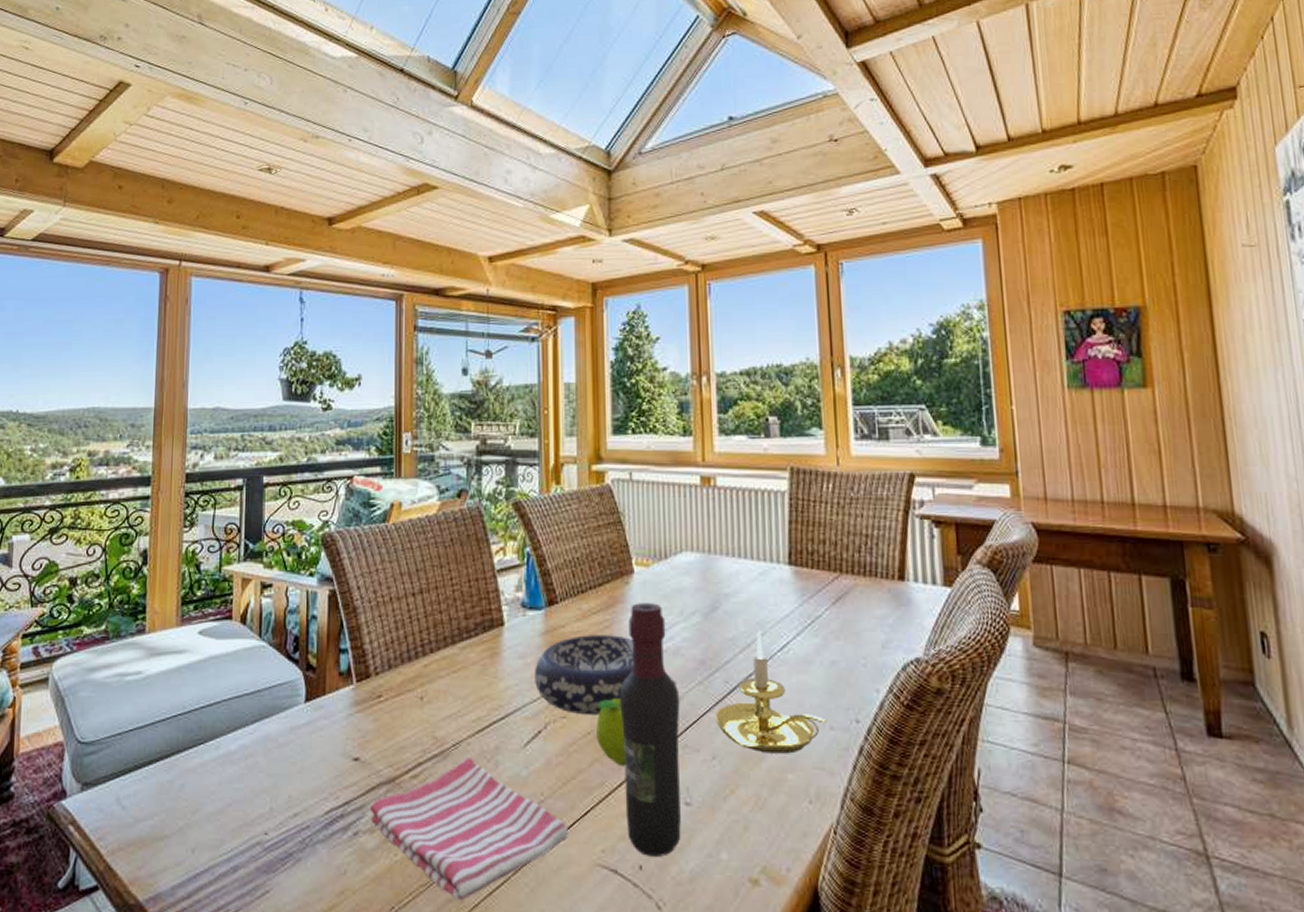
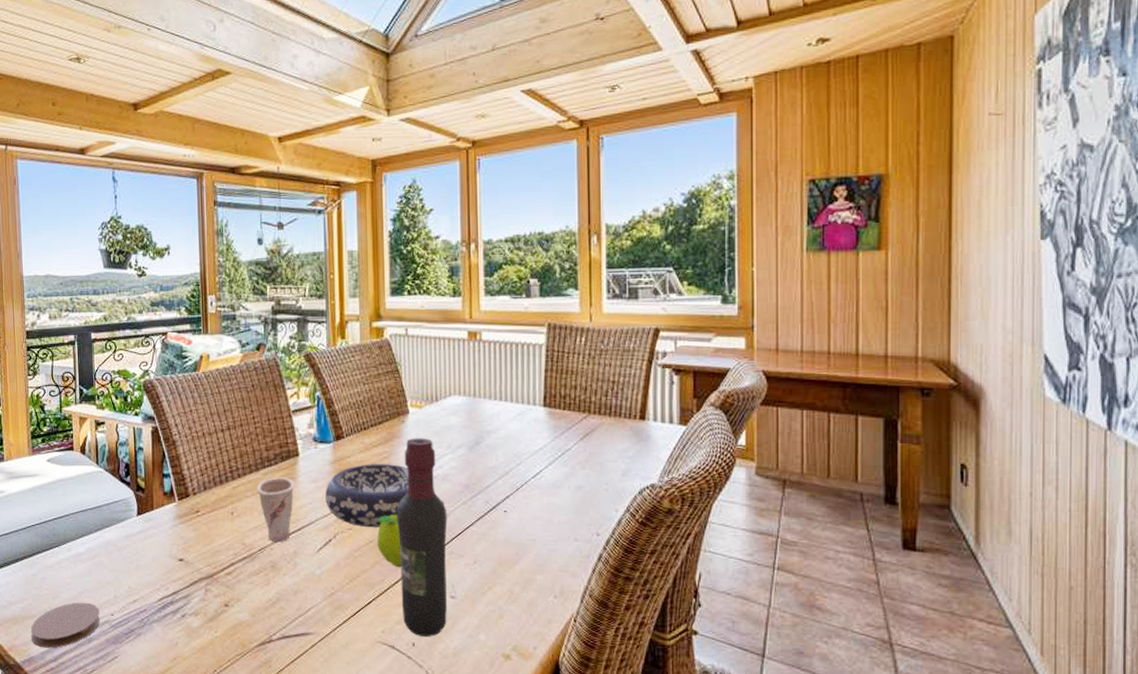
coaster: none [160,817,250,881] -> present [31,602,100,649]
dish towel: present [369,756,568,901] -> none [193,558,355,666]
cup: none [452,652,498,736] -> present [256,477,295,543]
candle holder: present [715,630,828,754] -> none [477,460,572,560]

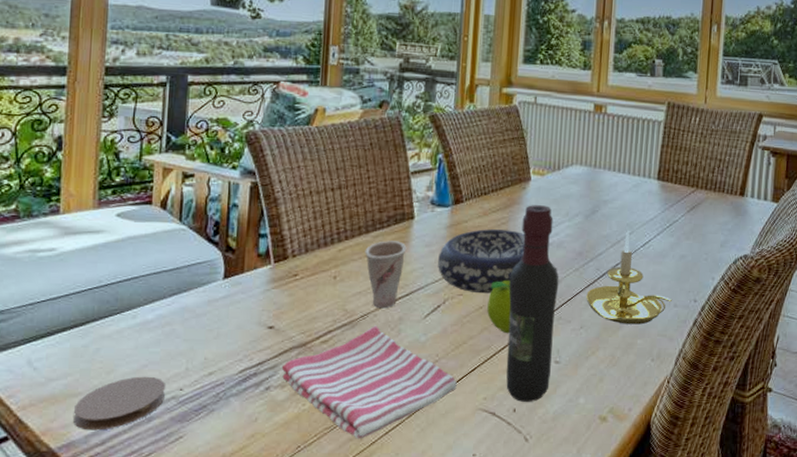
dish towel: none [193,558,355,666] -> present [281,325,457,439]
candle holder: none [477,460,572,560] -> present [586,230,673,325]

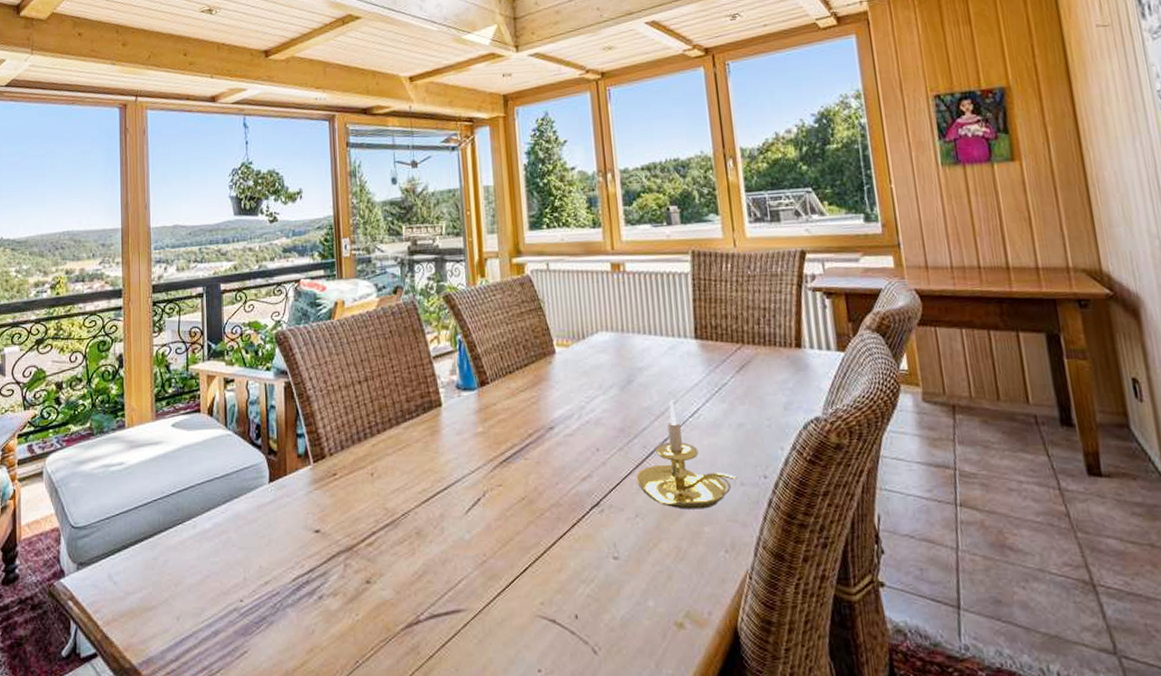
coaster: present [74,376,165,431] -> none [150,587,227,646]
dish towel: present [281,325,457,439] -> none [331,524,510,653]
cup: present [365,241,407,309] -> none [397,431,439,505]
decorative bowl: present [438,229,525,294] -> none [471,410,560,483]
fruit: present [487,281,511,334] -> none [529,466,558,527]
wine bottle: present [506,205,559,402] -> none [548,379,611,606]

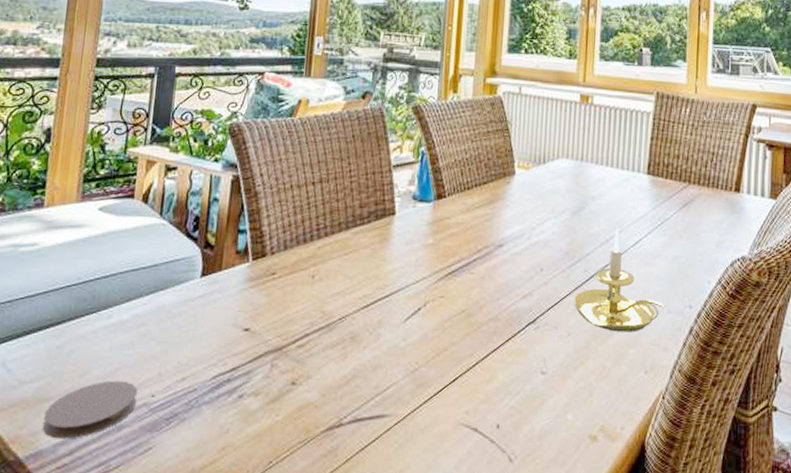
coaster: none [150,587,227,646] -> present [43,380,137,439]

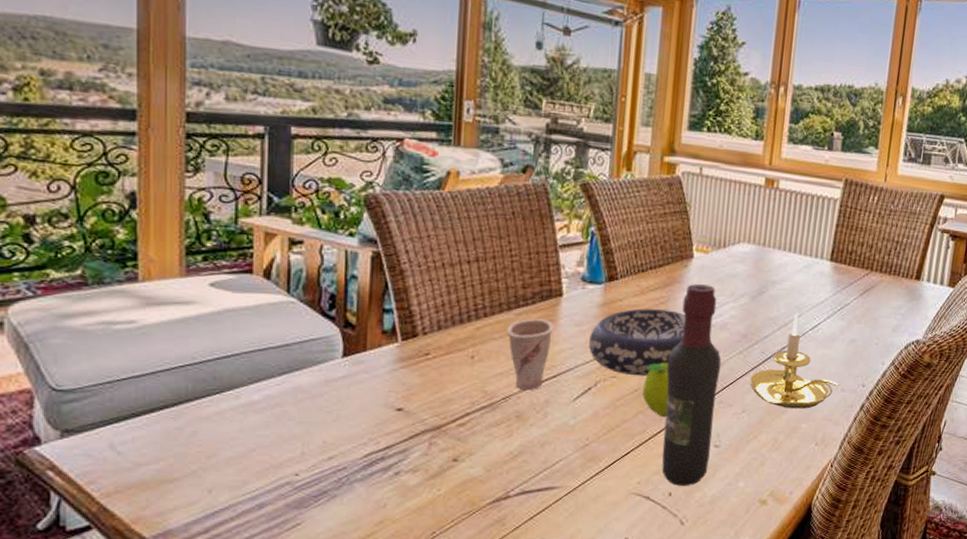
coaster: present [43,380,137,439] -> none [170,461,278,518]
cup: none [344,238,387,311] -> present [506,319,554,391]
decorative bowl: none [419,226,509,296] -> present [589,308,686,376]
fruit: none [469,282,495,341] -> present [642,363,669,418]
wine bottle: none [489,200,545,417] -> present [662,284,722,486]

